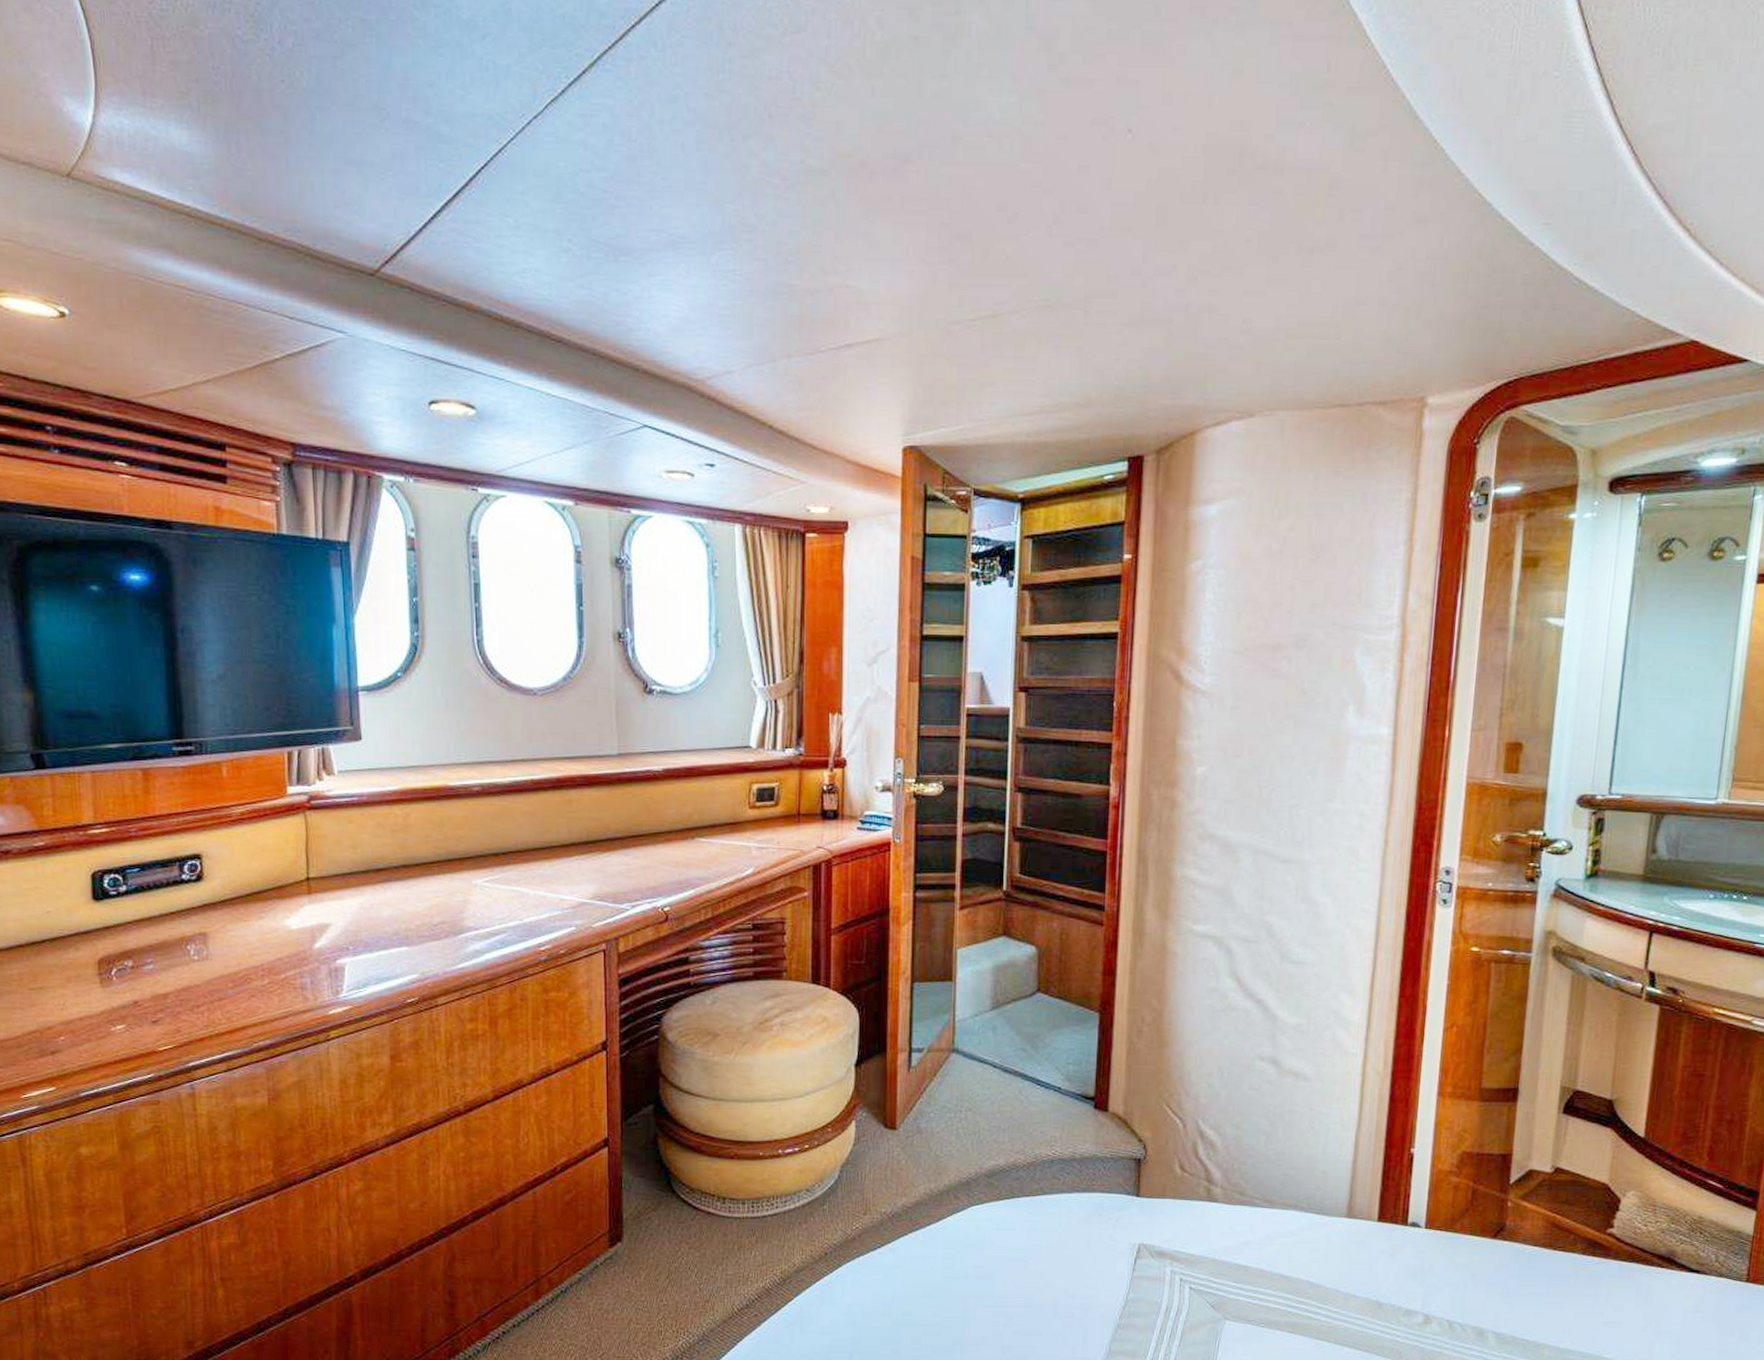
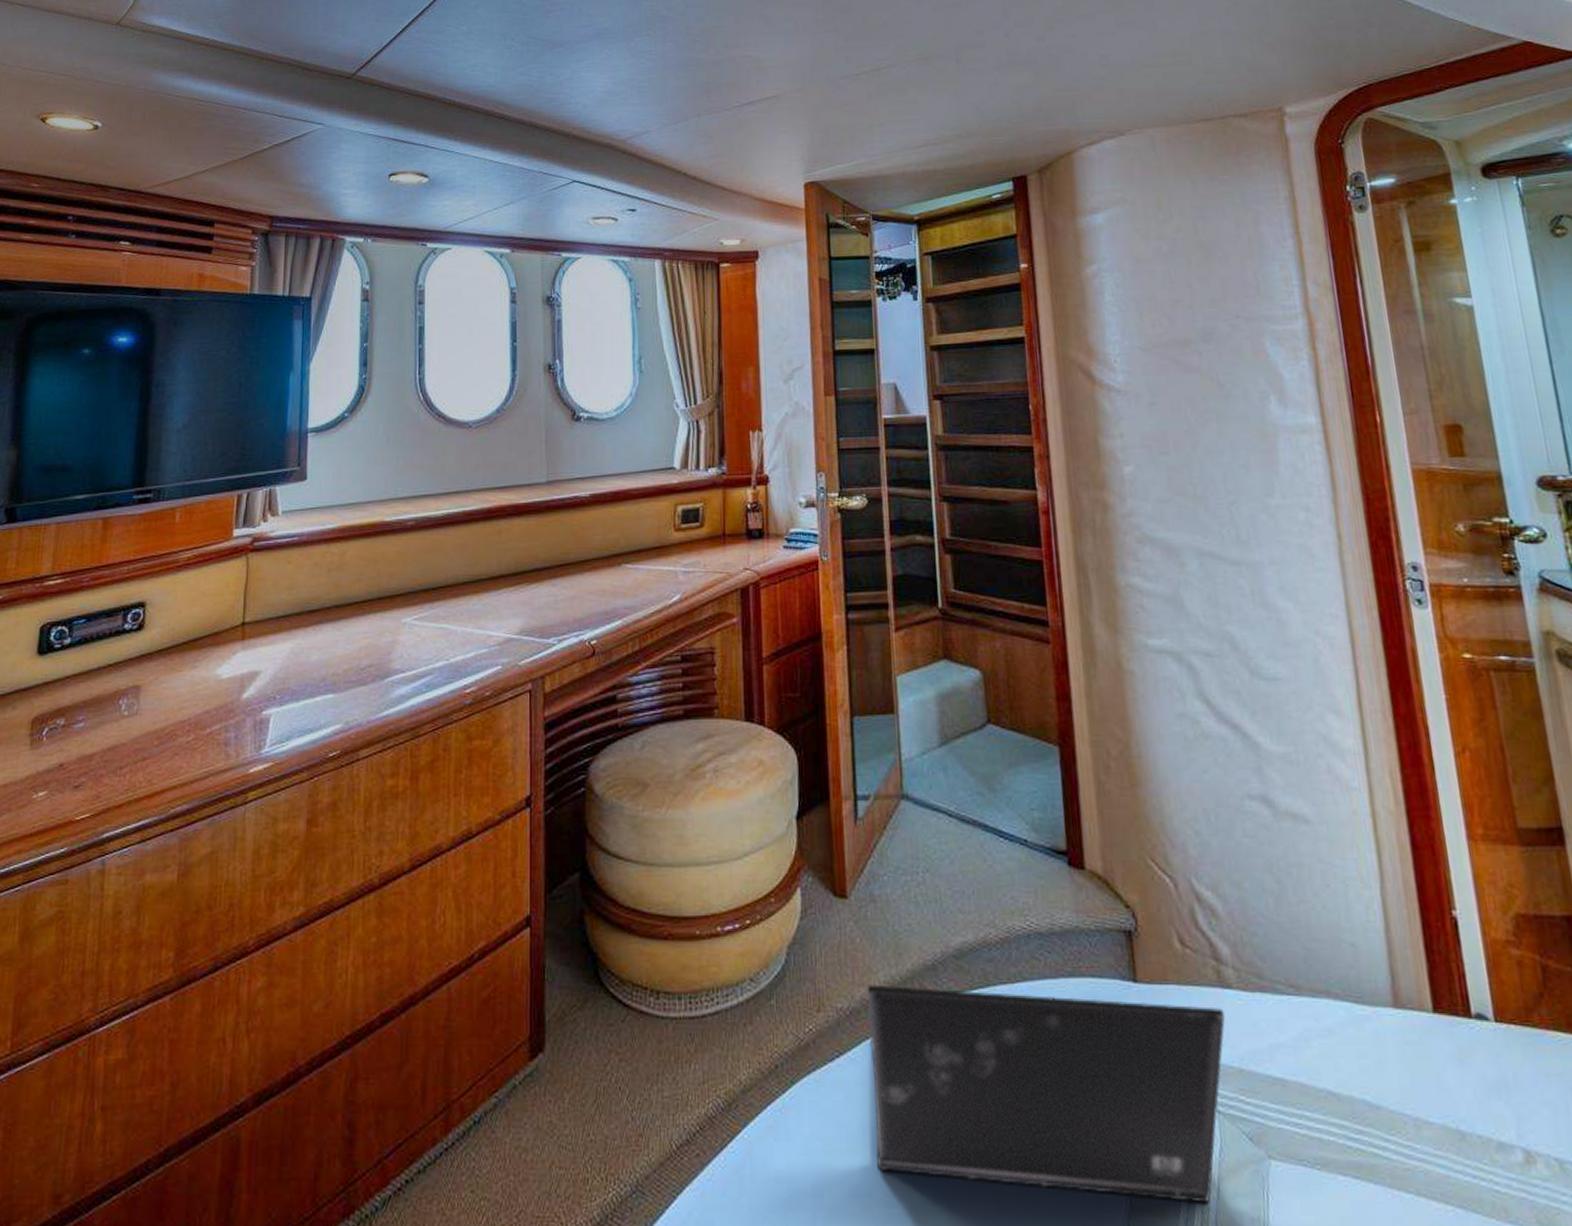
laptop: none [906,1195,1209,1349] -> present [866,984,1226,1204]

